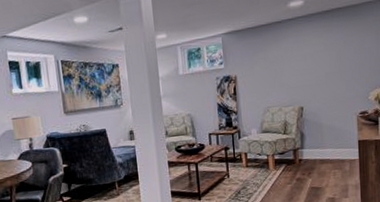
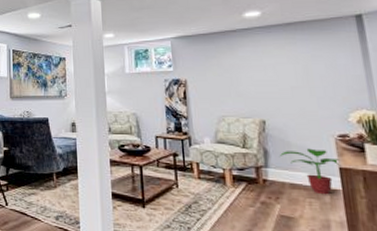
potted plant: none [314,127,359,165] -> present [280,148,341,195]

